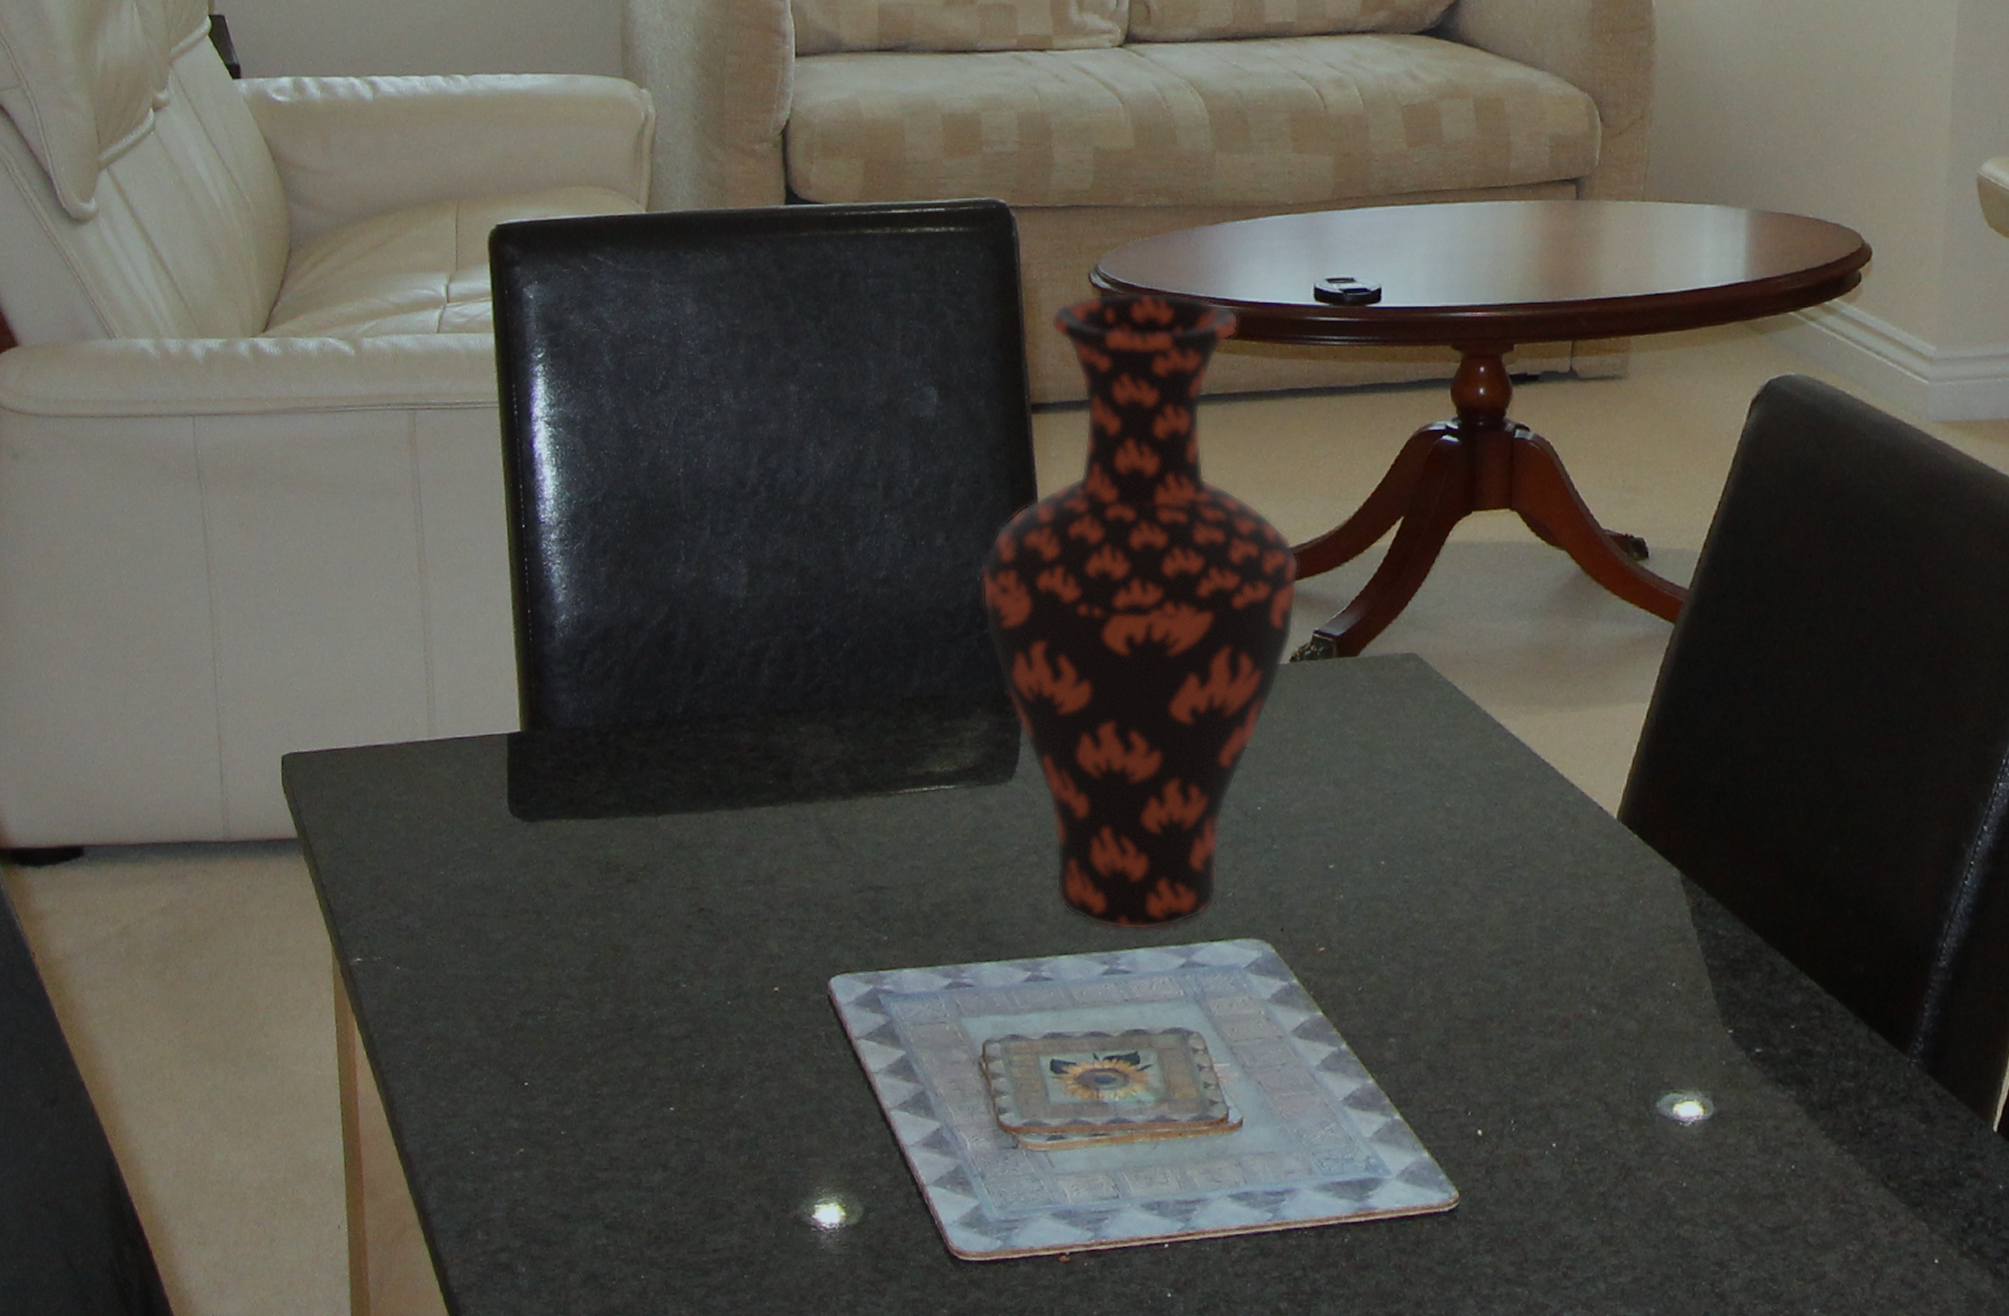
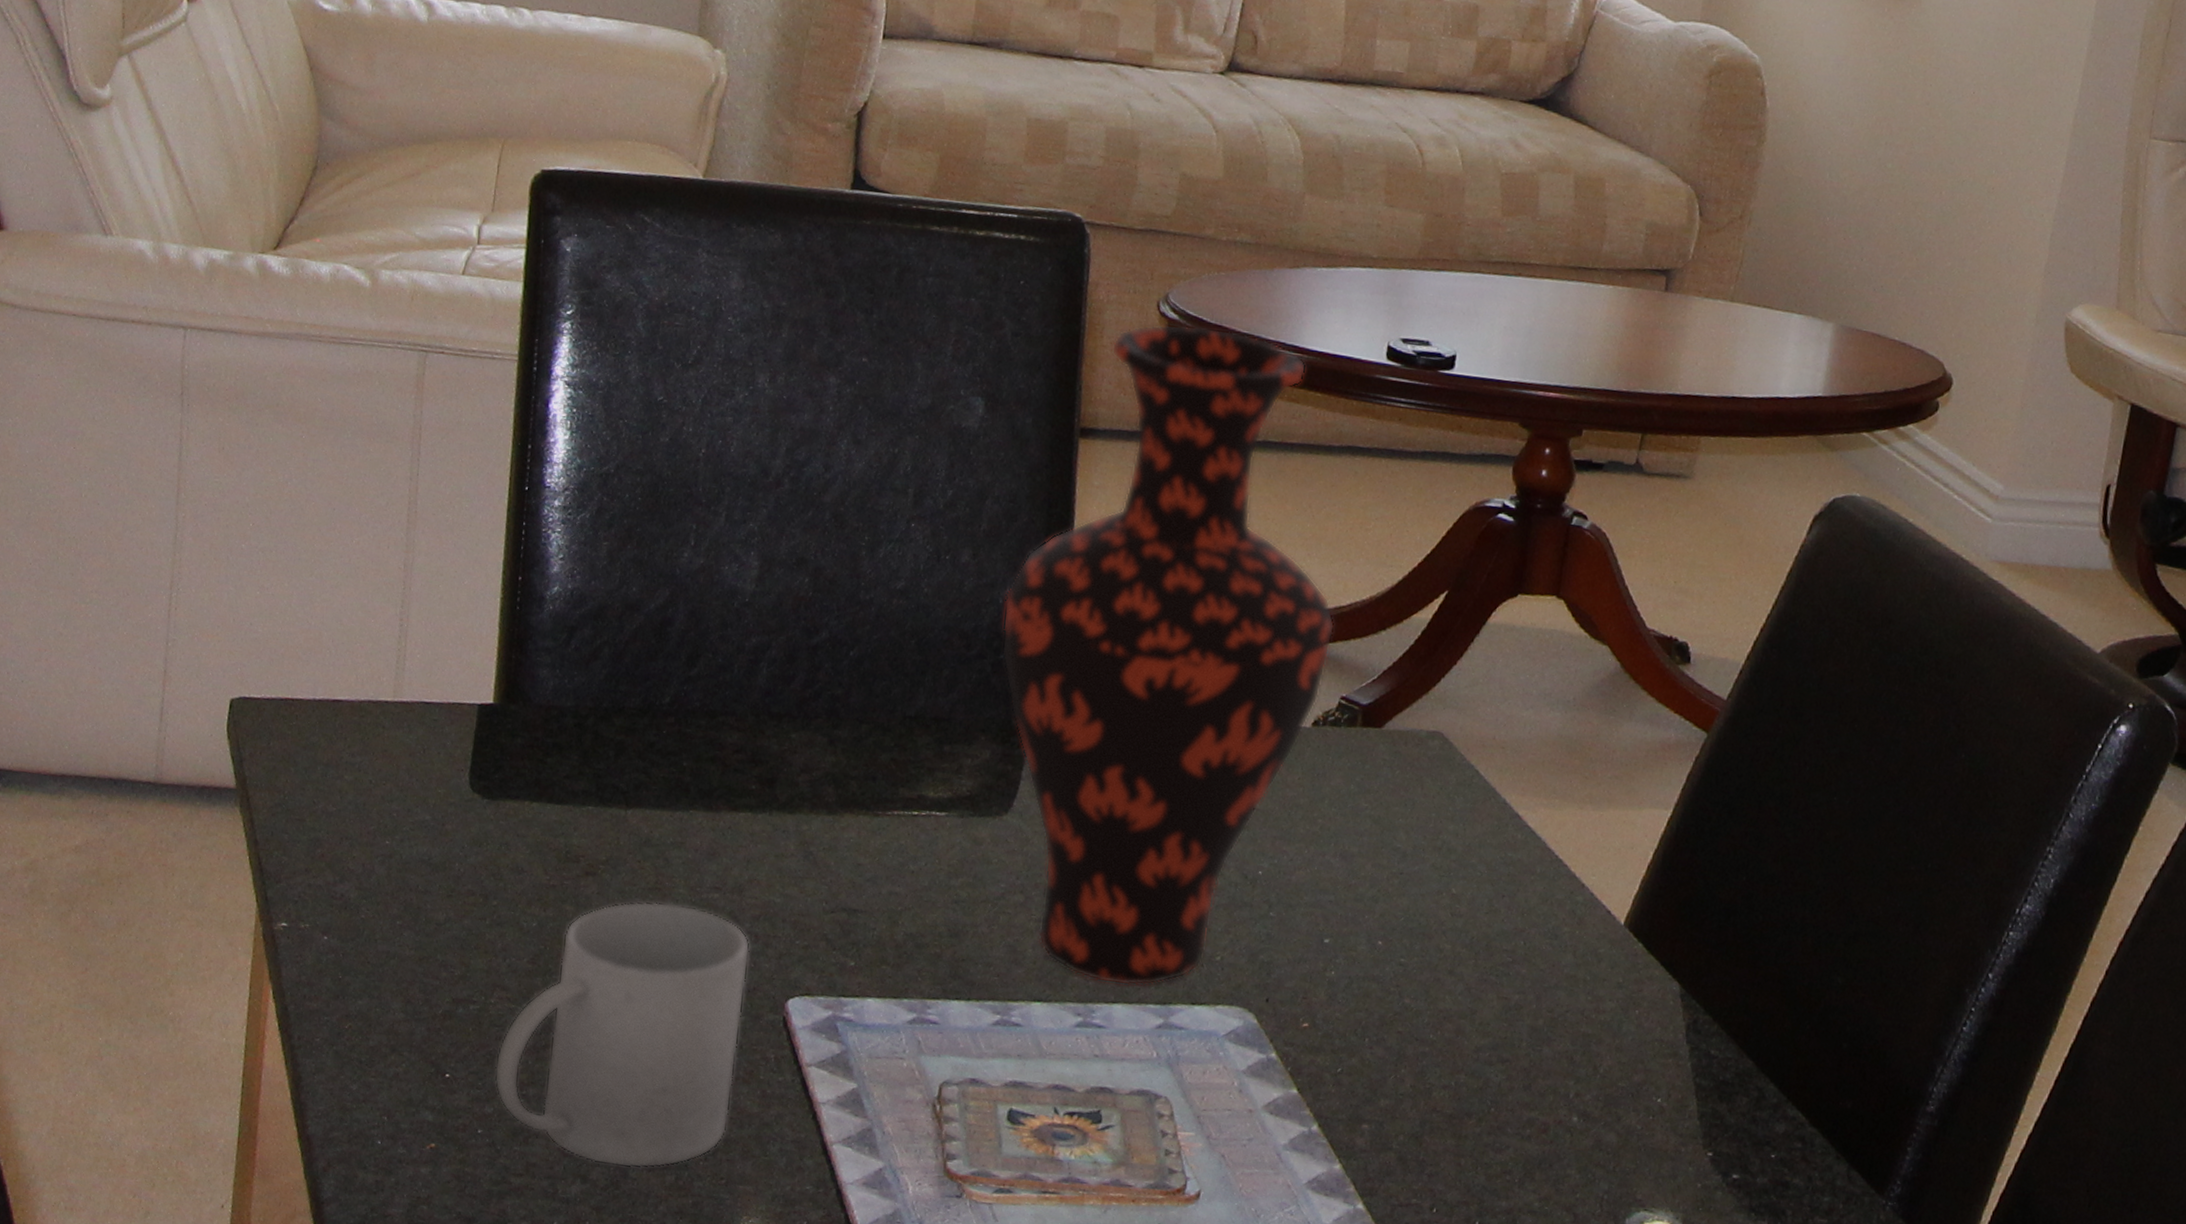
mug: none [568,900,791,1153] -> present [494,901,750,1169]

